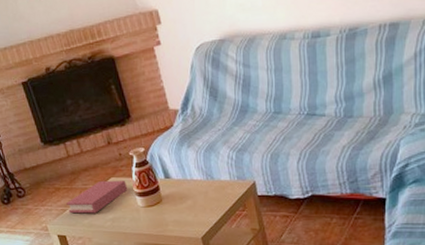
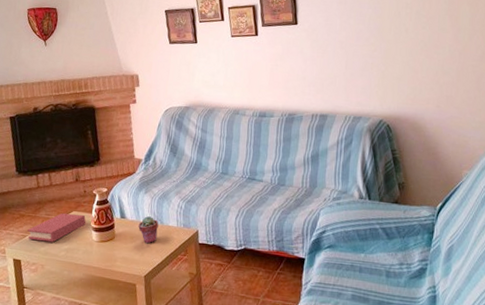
potted succulent: none [186,173,209,203] -> present [138,216,159,244]

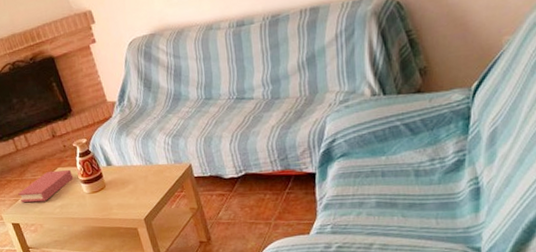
potted succulent: present [138,216,159,244] -> none [127,159,149,187]

